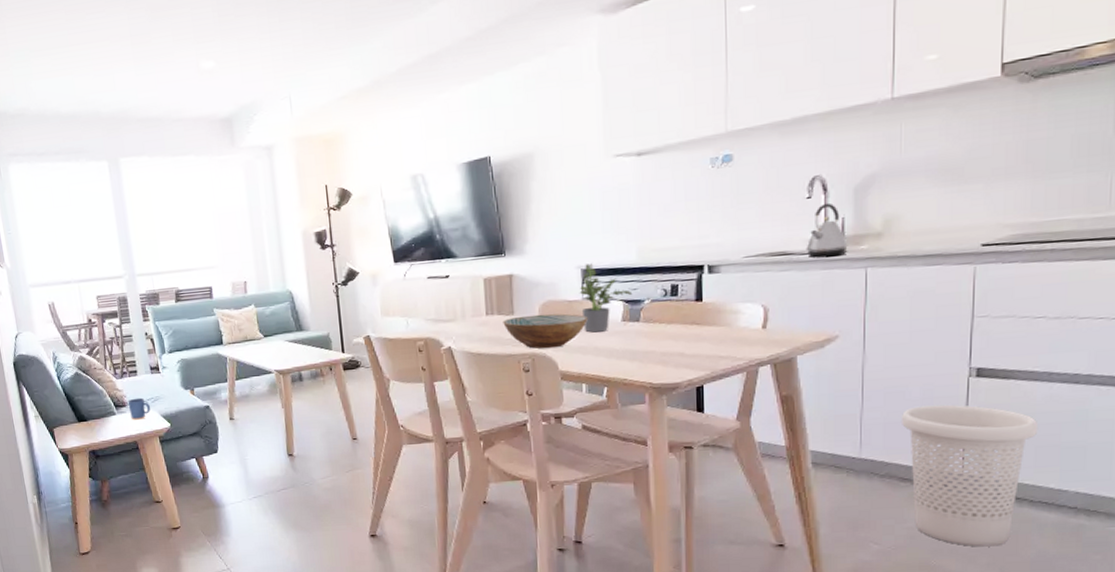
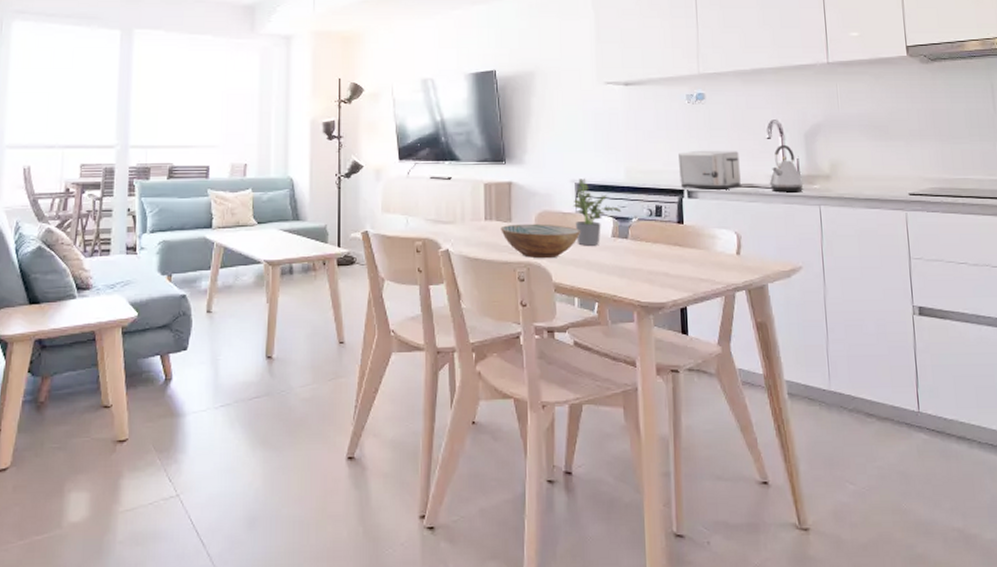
mug: present [127,397,151,420] -> none [93,280,119,306]
toaster: none [699,216,771,264] -> present [679,150,741,191]
trash bin: present [902,404,1039,547] -> none [862,340,976,490]

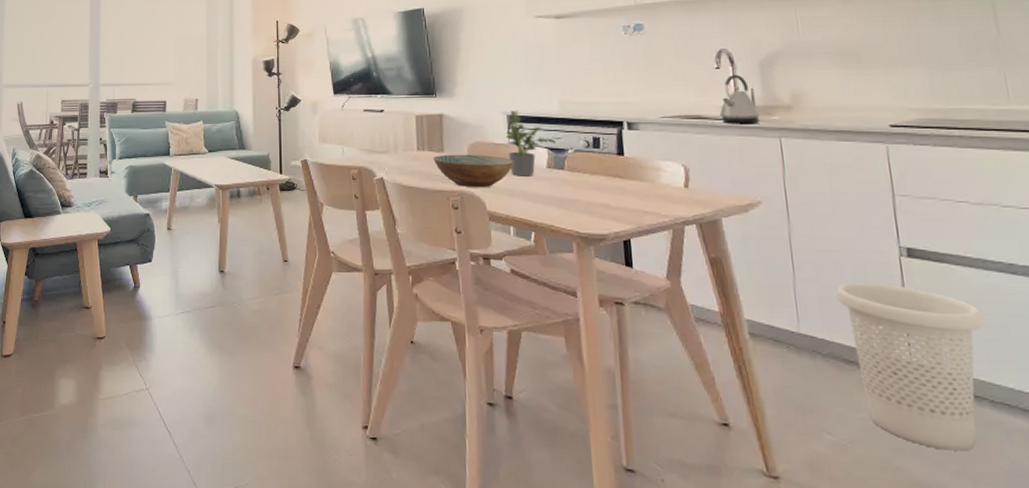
toaster: present [679,150,741,191] -> none [616,81,687,122]
trash bin: none [862,340,976,490] -> present [836,282,984,451]

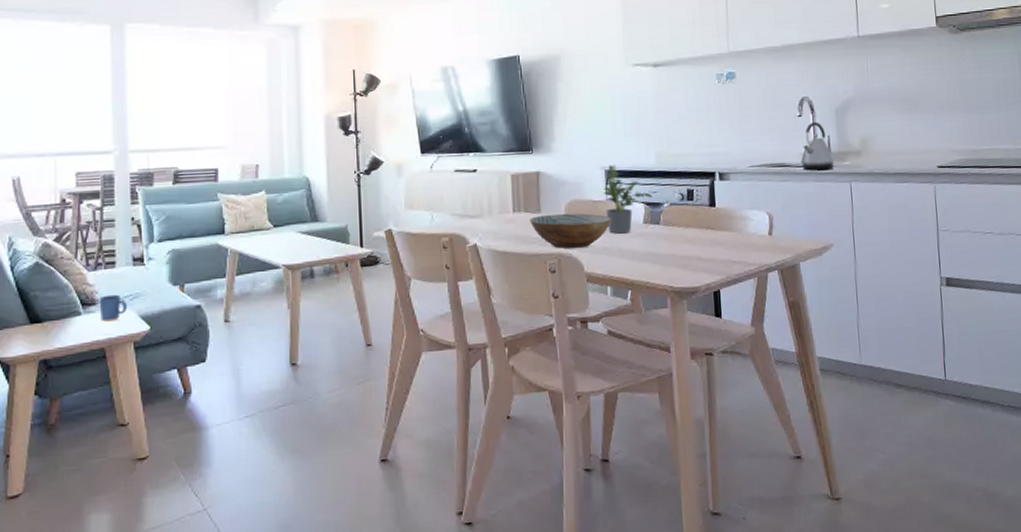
mug: none [74,199,95,221] -> present [99,294,128,322]
trash bin: present [836,282,984,451] -> none [891,311,1000,453]

